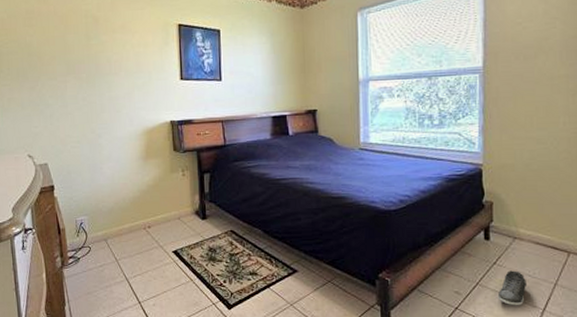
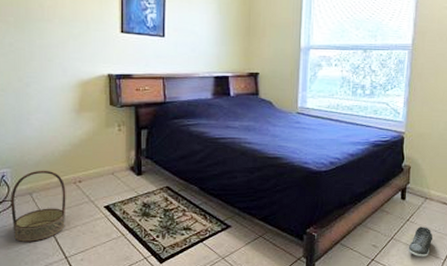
basket: none [88,216,138,287] -> present [10,170,66,242]

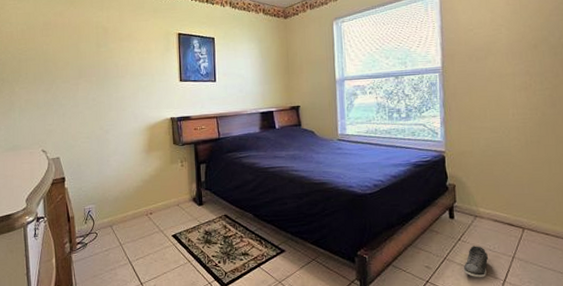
basket: present [10,170,66,242] -> none [95,204,140,270]

